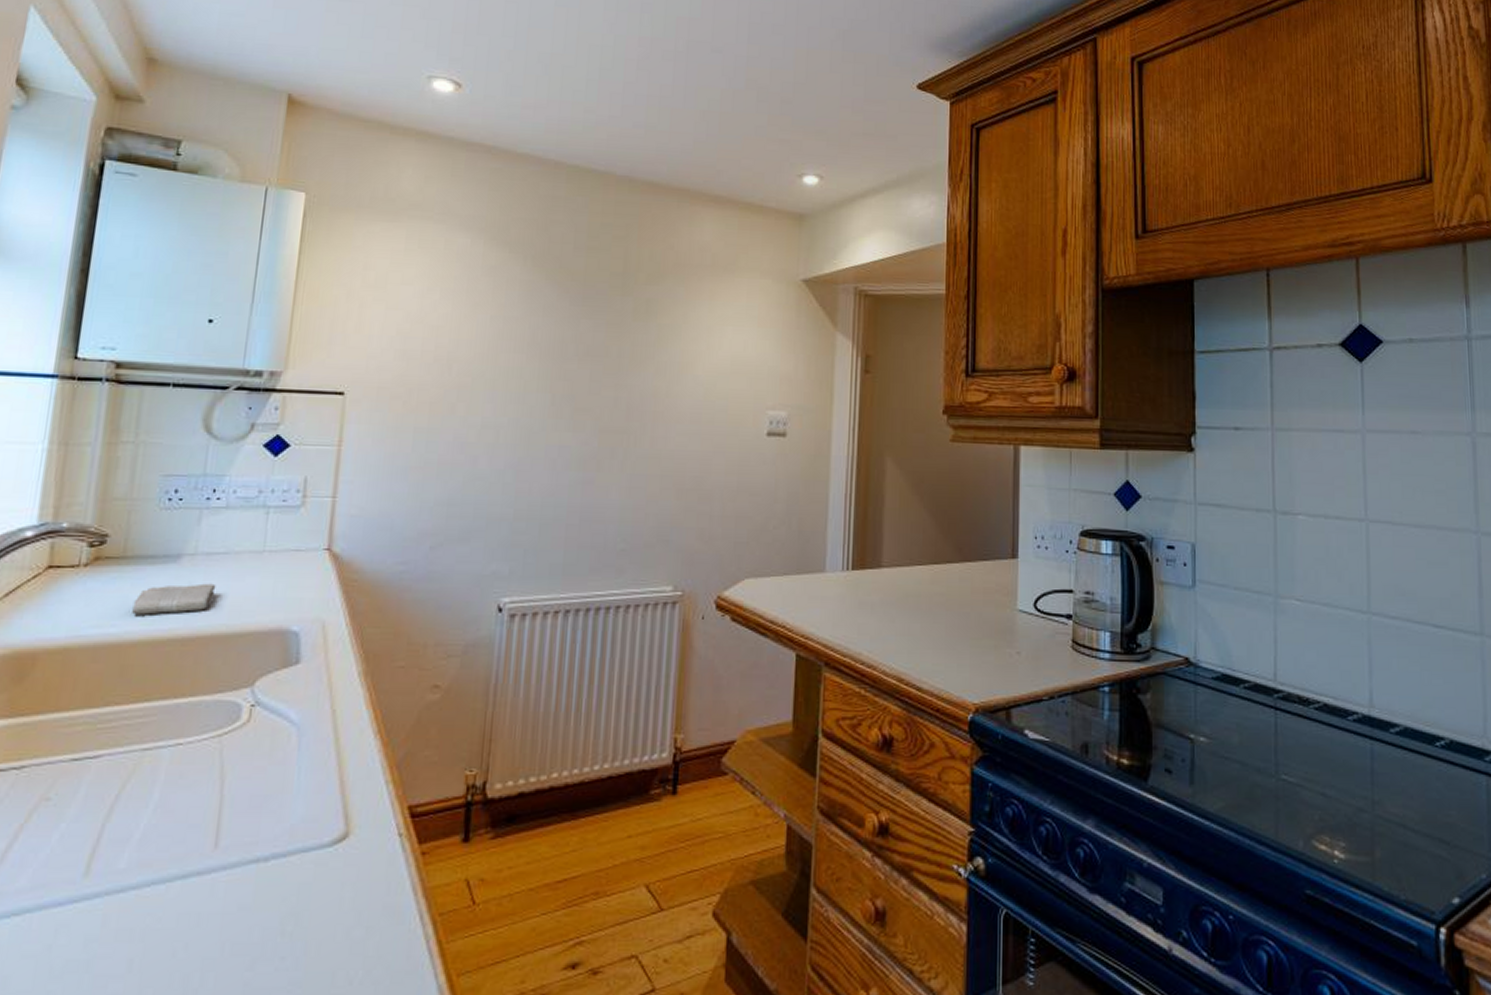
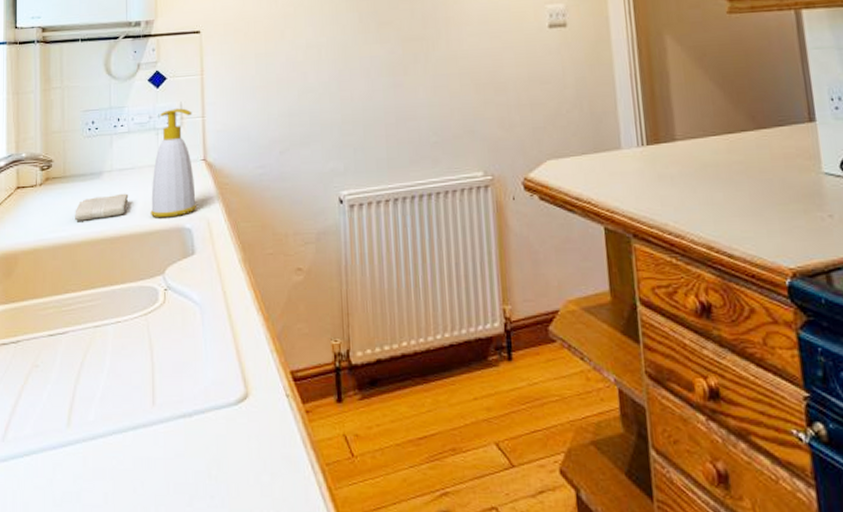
soap bottle: none [243,483,320,617] -> present [150,108,197,218]

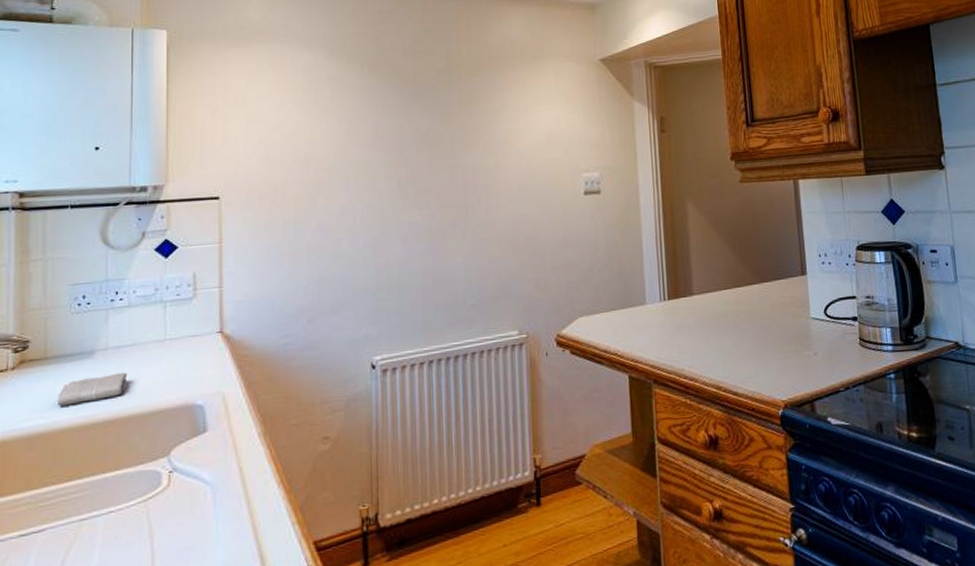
soap bottle: present [150,108,197,218] -> none [154,278,211,397]

